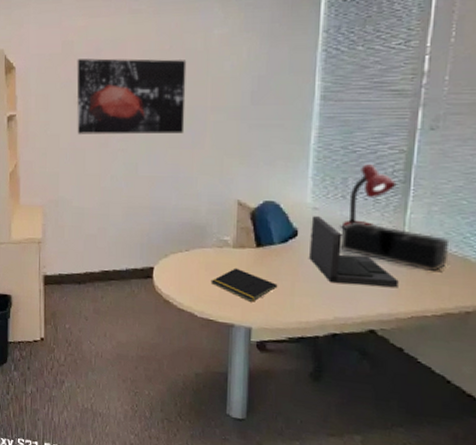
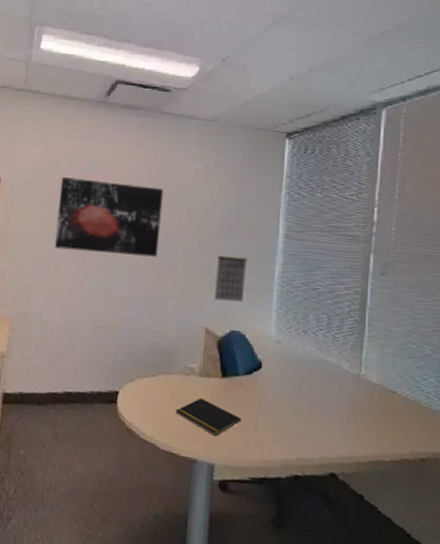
calendar: none [246,125,281,173] -> present [215,255,248,302]
laptop: present [309,216,399,287] -> none [273,349,357,428]
desk organizer: present [340,221,450,272] -> none [302,357,403,415]
desk lamp: present [341,164,397,228] -> none [302,302,353,364]

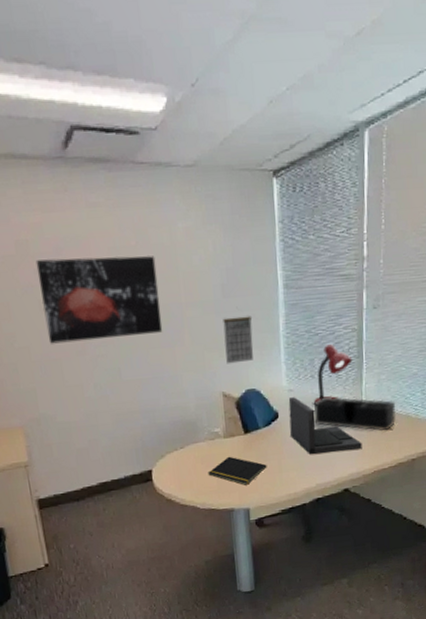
laptop: none [273,349,357,428] -> present [288,397,362,455]
desk lamp: none [302,302,353,364] -> present [313,344,353,405]
desk organizer: none [302,357,403,415] -> present [314,397,397,432]

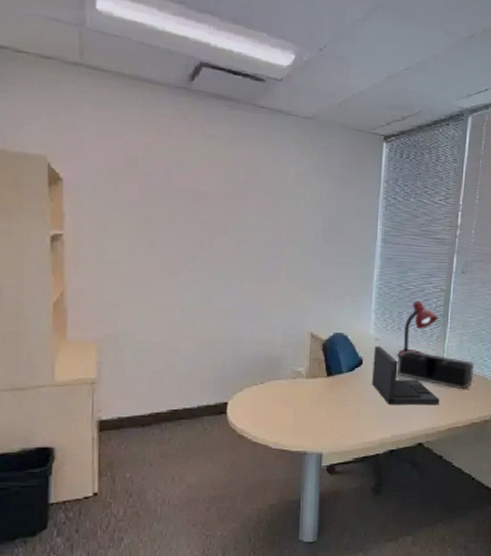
wall art: present [35,256,163,344] -> none [141,178,263,266]
notepad: present [207,456,267,485] -> none [285,397,346,429]
calendar: present [223,316,254,364] -> none [319,261,349,306]

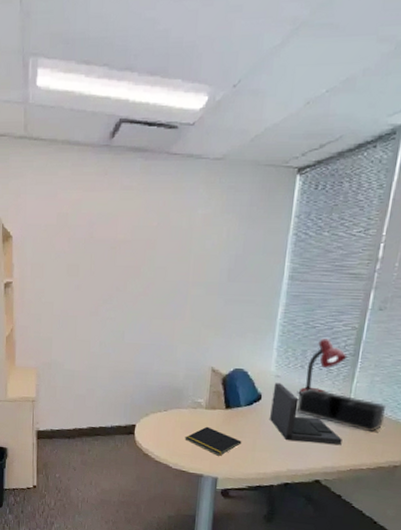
notepad: none [285,397,346,429] -> present [185,426,242,456]

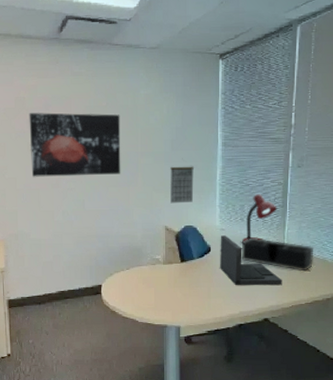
wall art: none [69,231,172,305] -> present [29,112,121,177]
notepad: present [185,426,242,456] -> none [147,280,198,306]
calendar: none [220,300,253,343] -> present [170,166,195,204]

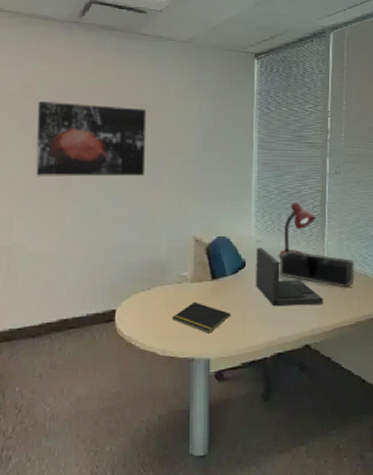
notepad: none [147,280,198,306] -> present [172,301,231,333]
calendar: present [170,166,195,204] -> none [201,169,228,211]

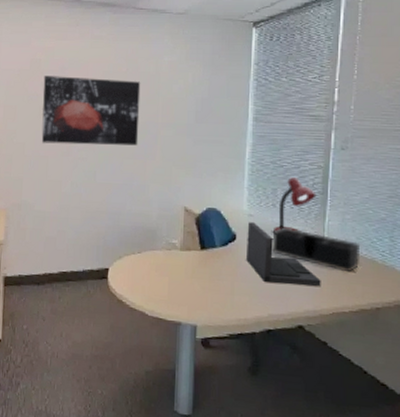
notepad: present [172,301,231,333] -> none [160,269,220,301]

